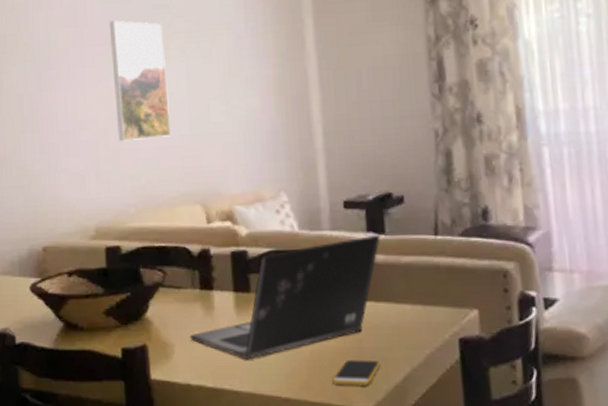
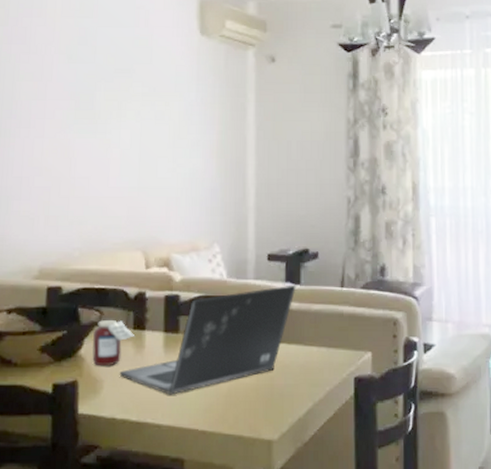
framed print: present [109,20,171,142] -> none [70,79,123,190]
jar: none [157,280,203,330] -> present [92,320,136,366]
smartphone: present [332,360,381,386] -> none [245,395,288,419]

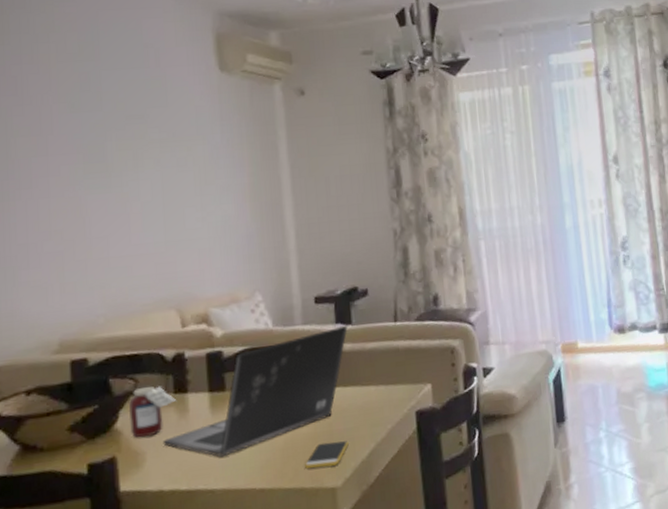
smartphone: none [245,395,288,419] -> present [305,441,349,469]

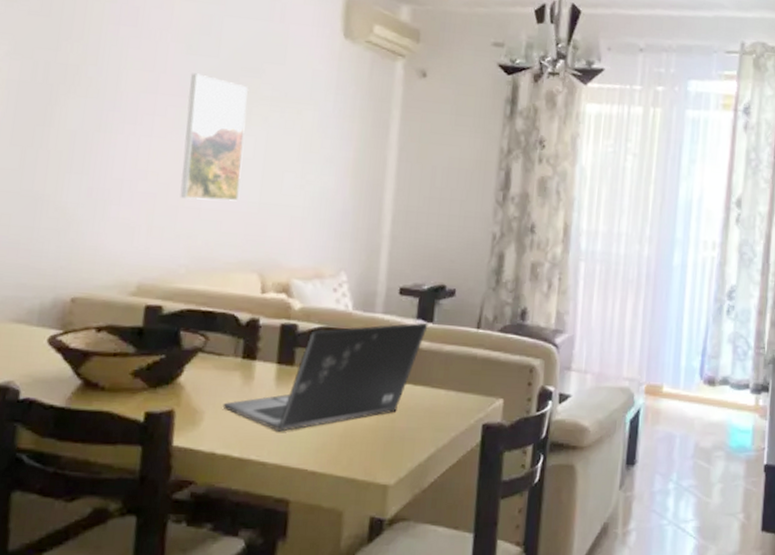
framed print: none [77,129,144,251] -> present [180,73,249,202]
jar: present [128,386,177,438] -> none [193,346,244,397]
smartphone: present [305,441,349,469] -> none [360,437,409,463]

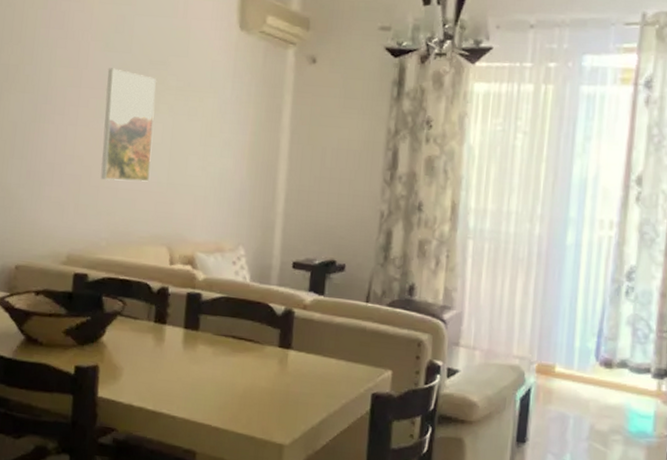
laptop: present [222,322,428,432] -> none [138,295,320,390]

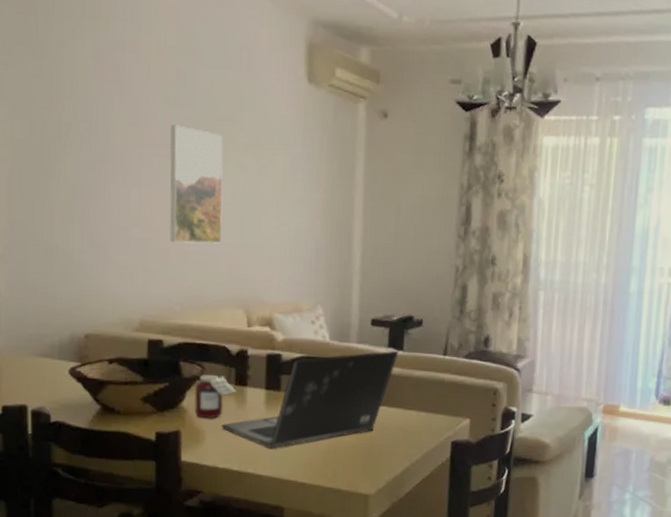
jar: none [113,310,156,355] -> present [194,375,237,419]
laptop: none [138,295,320,390] -> present [221,350,399,449]

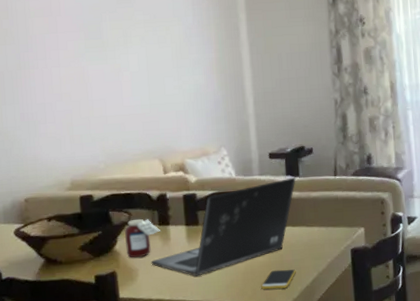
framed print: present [169,124,224,244] -> none [79,11,133,111]
smartphone: none [343,453,386,475] -> present [261,269,296,290]

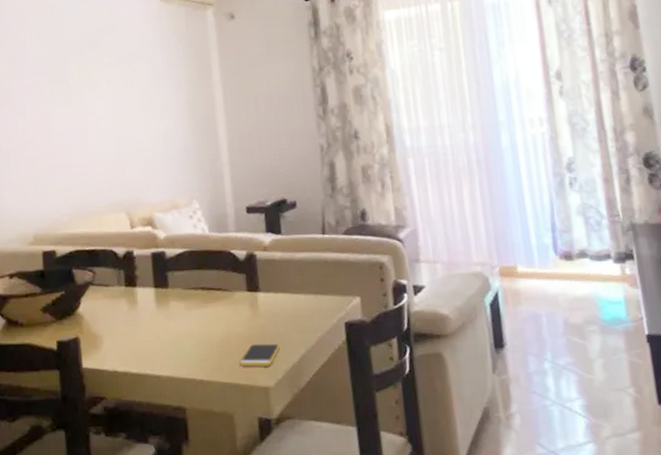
jar: present [124,219,161,258] -> none [88,279,128,323]
laptop: present [151,177,296,277] -> none [116,235,278,347]

